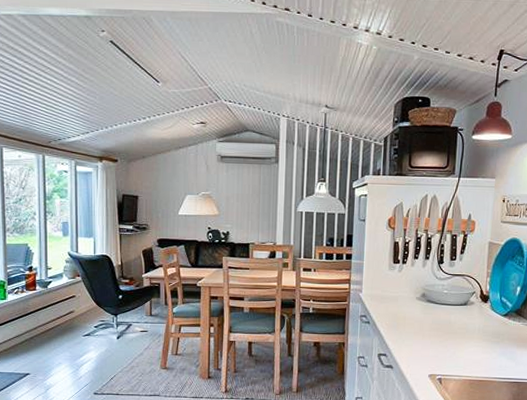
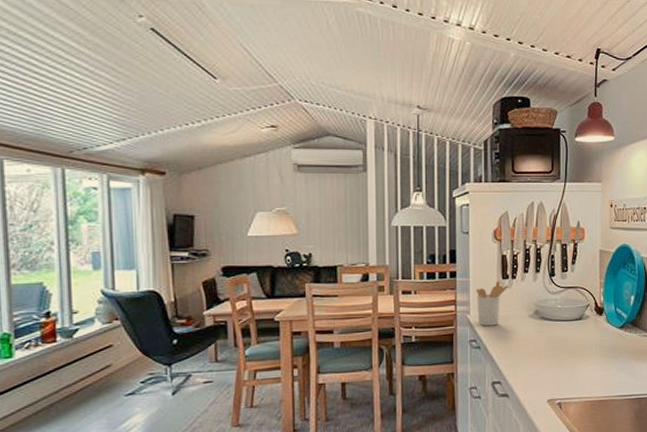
utensil holder: none [368,264,399,305] -> present [476,280,508,326]

